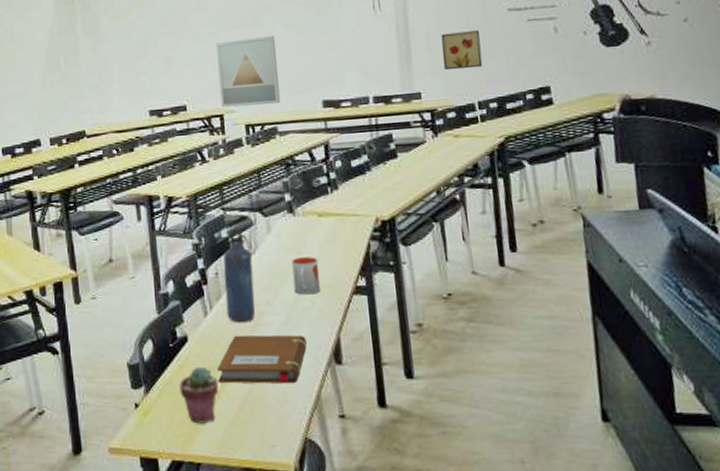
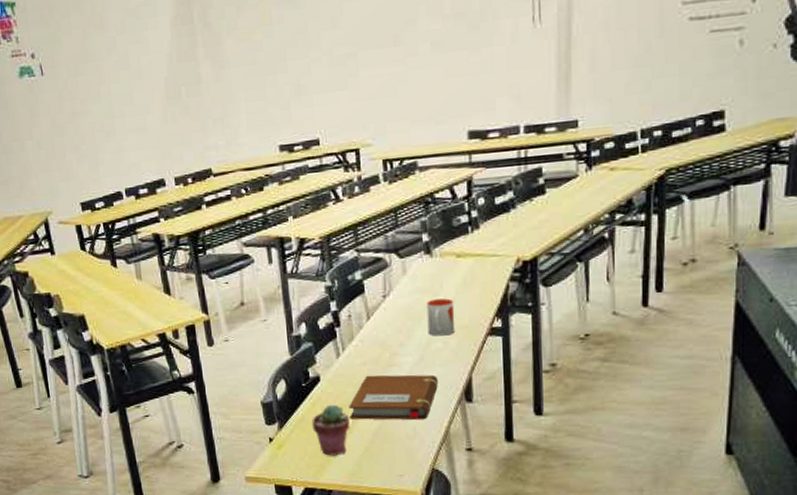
wall art: present [216,36,281,108] -> none [352,56,423,141]
water bottle: present [223,229,255,323] -> none [357,271,388,364]
wall art: present [441,30,483,71] -> none [606,45,653,94]

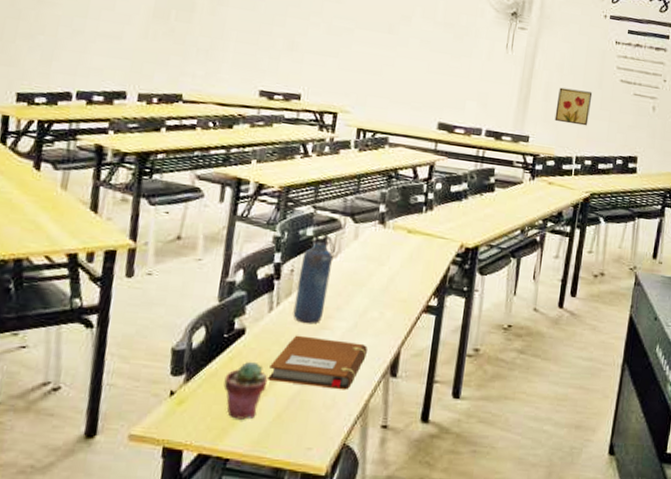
water bottle: none [357,271,388,364] -> present [292,229,335,324]
mug: present [426,298,456,336] -> none [367,268,398,307]
wall art: none [606,45,653,94] -> present [554,87,593,126]

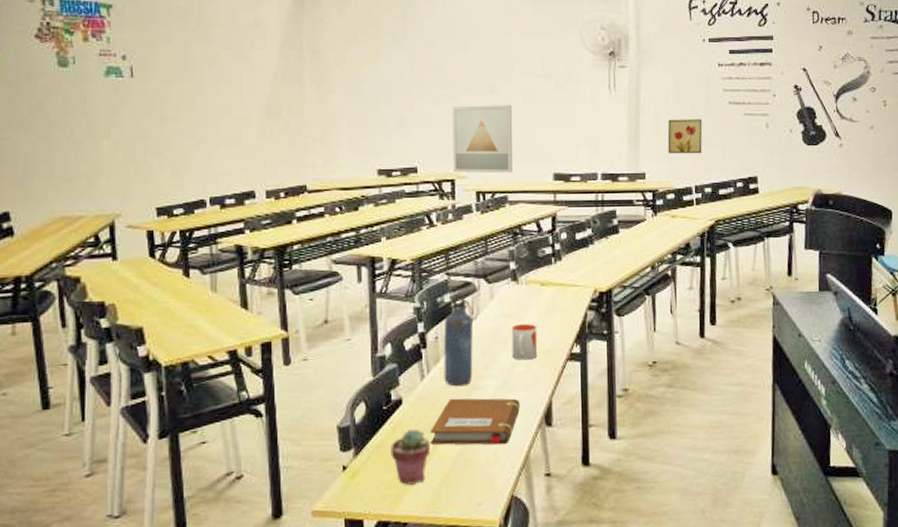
wall art: none [337,40,408,116] -> present [453,105,514,173]
mug: none [367,268,398,307] -> present [511,324,538,360]

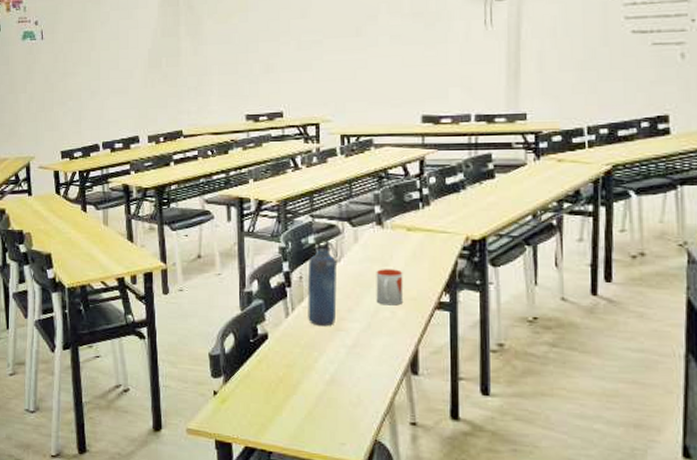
potted succulent: present [390,428,431,485] -> none [257,363,295,416]
notebook: present [430,398,520,445] -> none [295,337,384,389]
wall art: present [453,105,514,173] -> none [317,47,379,117]
wall art: present [667,119,703,154] -> none [554,52,598,92]

